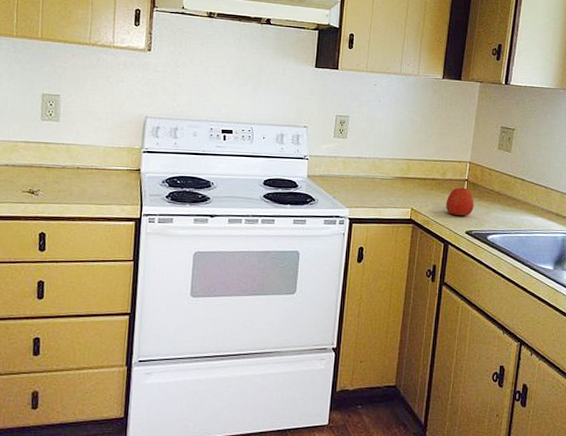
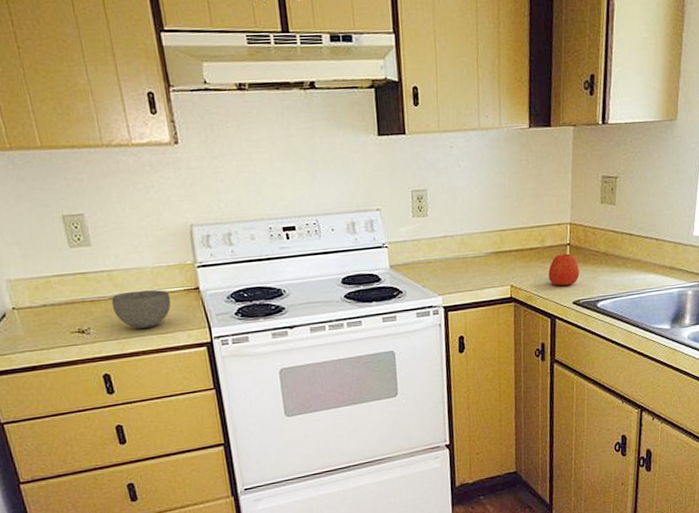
bowl: none [63,164,115,198] -> present [111,289,172,329]

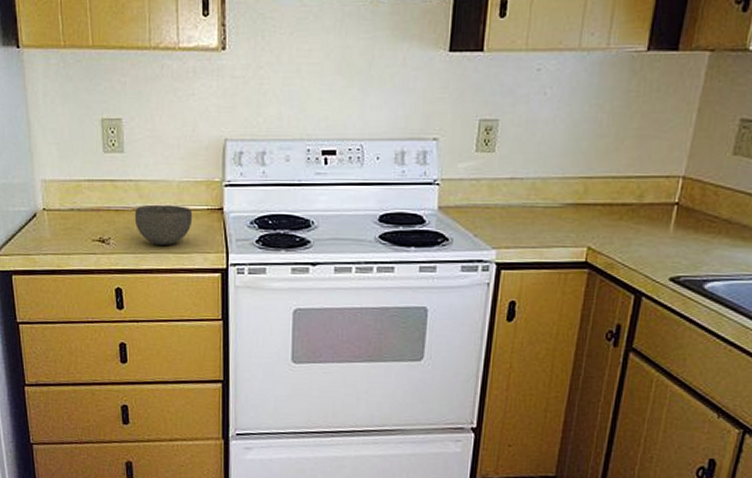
apple: present [548,253,580,286] -> none [641,215,687,255]

